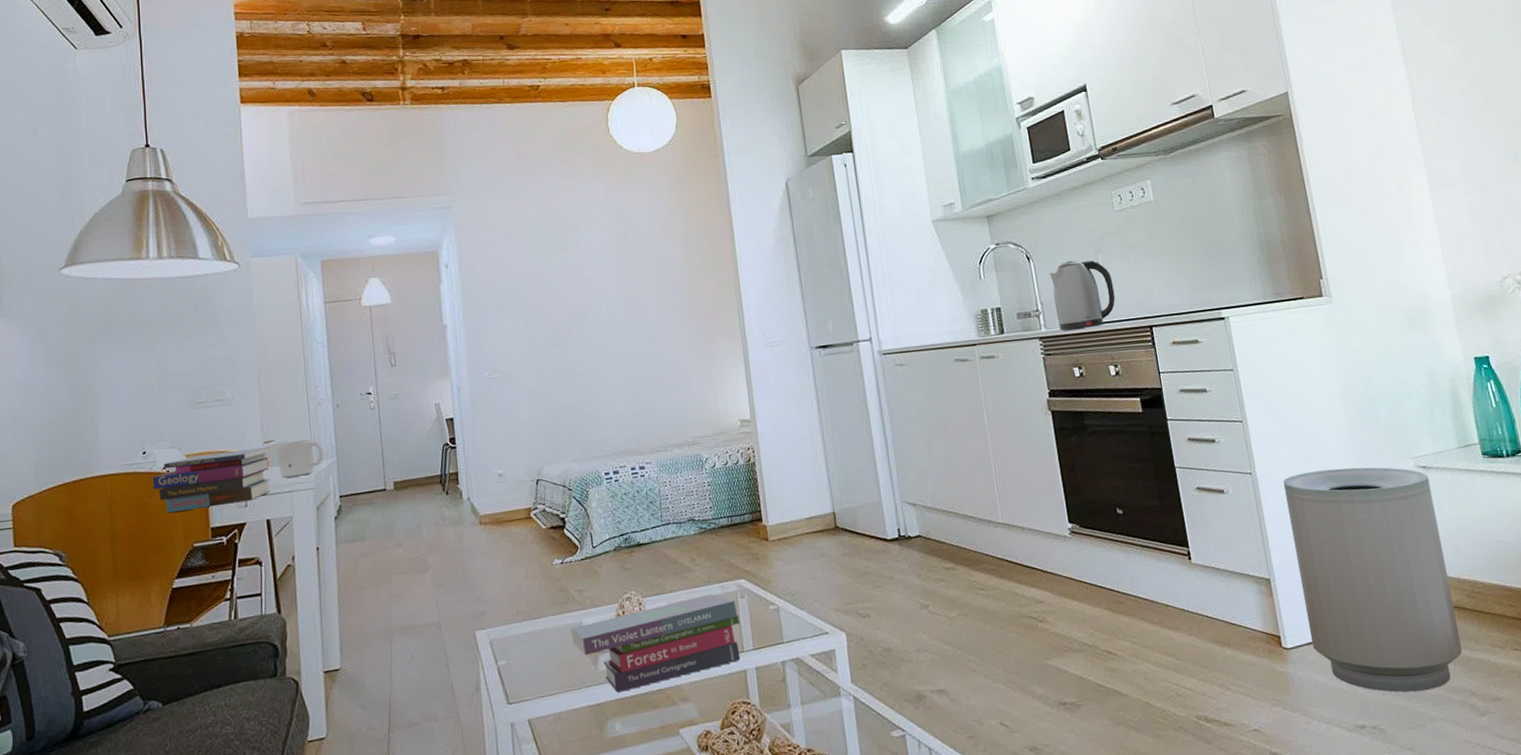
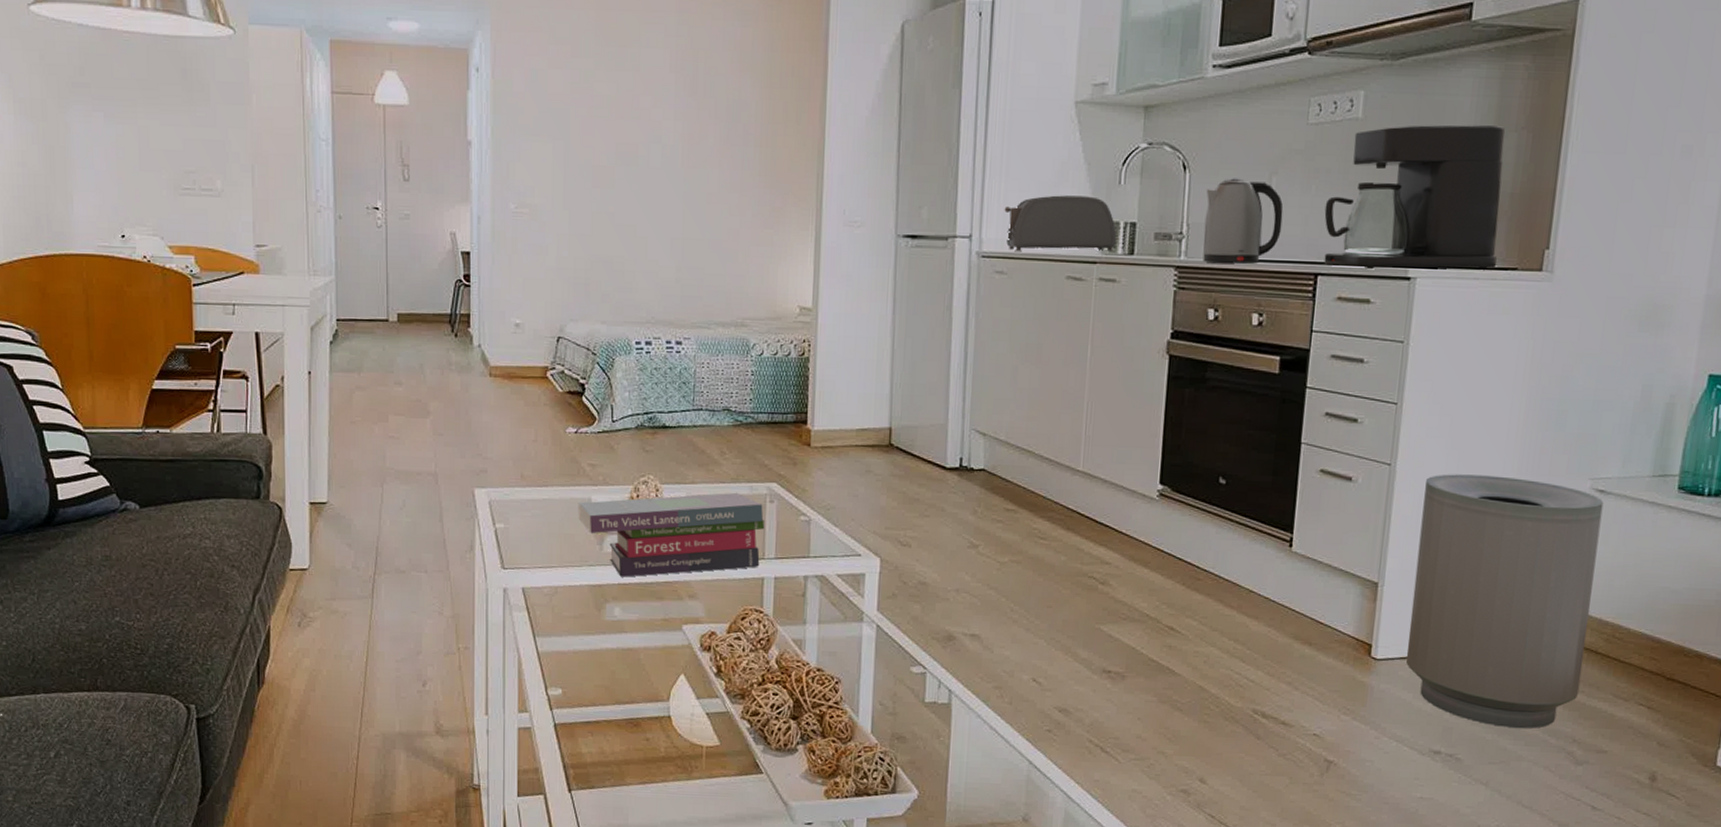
books: present [152,447,275,514] -> none [131,248,267,309]
mug: present [277,439,324,478] -> none [270,249,322,290]
toaster: none [893,292,989,346] -> present [1004,195,1117,251]
coffee maker: none [1143,191,1286,319] -> present [1324,125,1505,270]

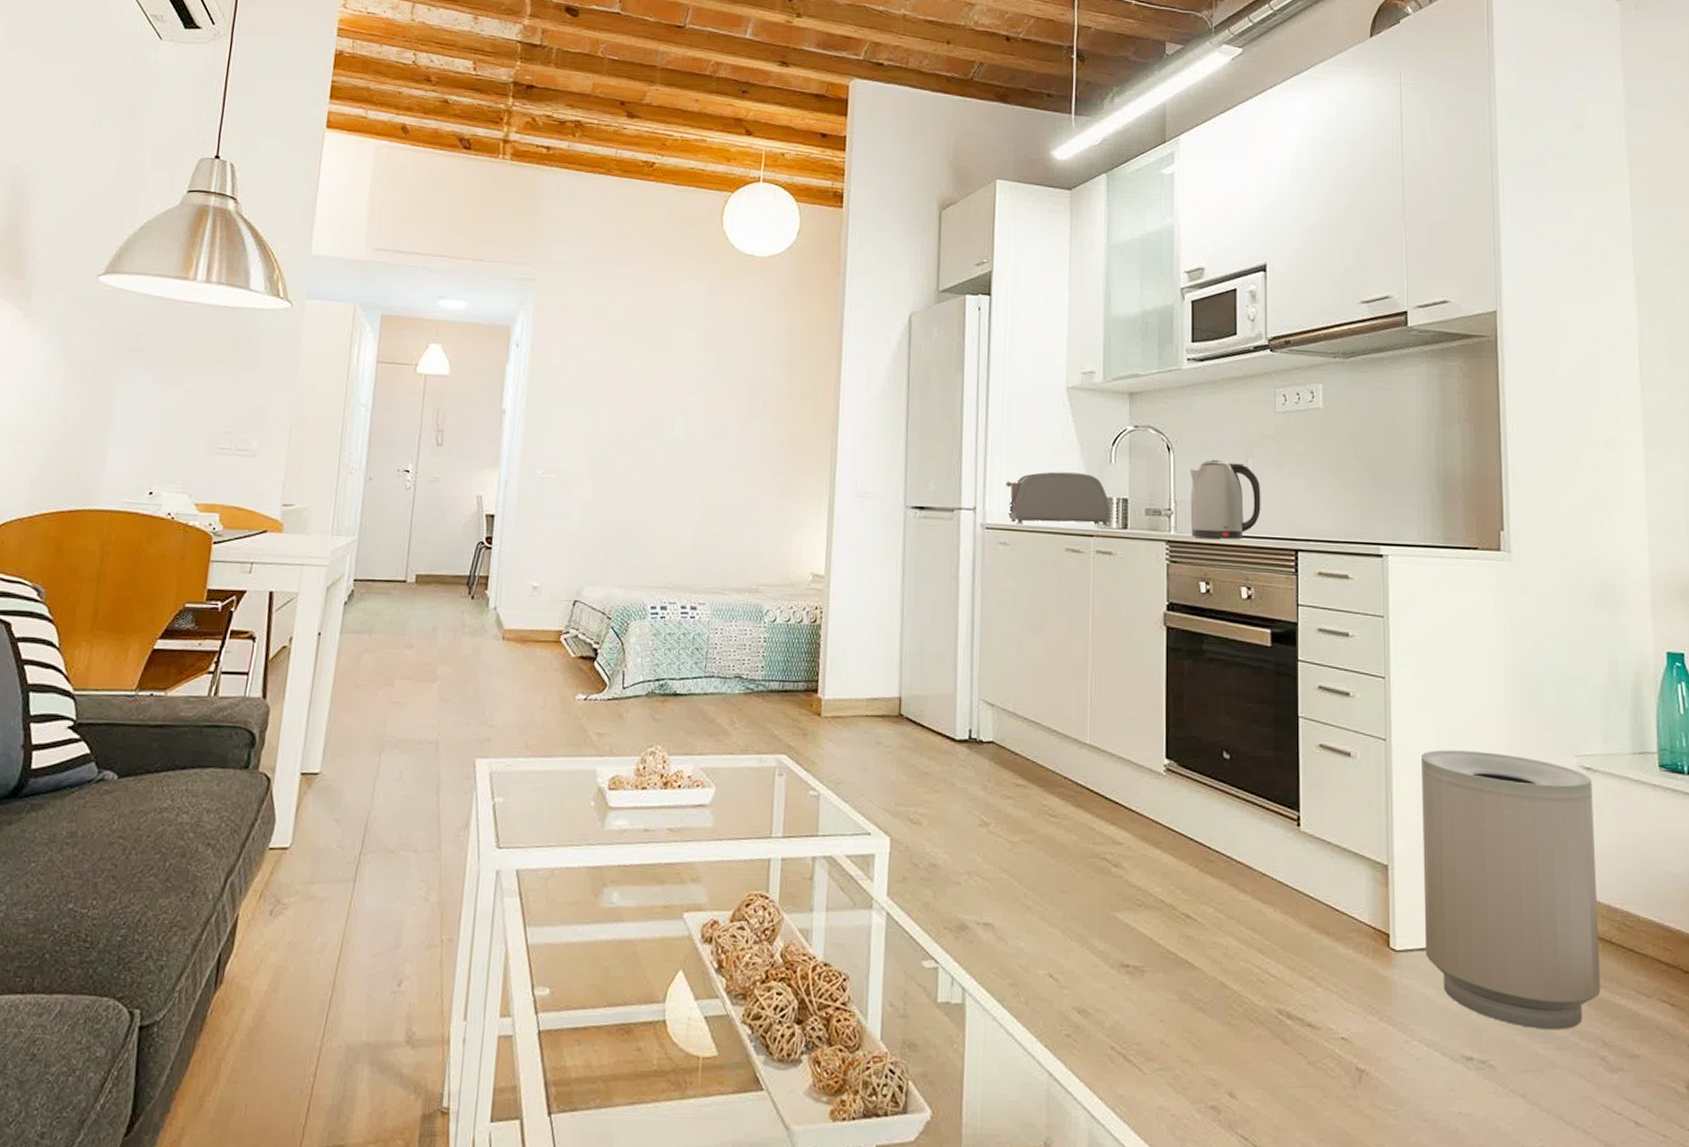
books: present [578,492,765,577] -> none [581,764,773,858]
coffee maker: present [1324,125,1505,270] -> none [1298,415,1458,549]

